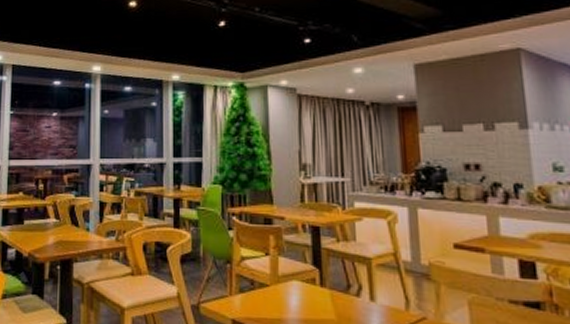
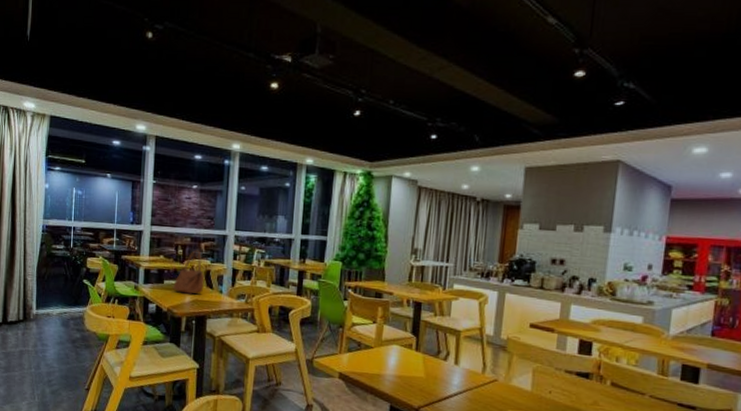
handbag: none [34,182,69,236] -> present [173,249,205,295]

